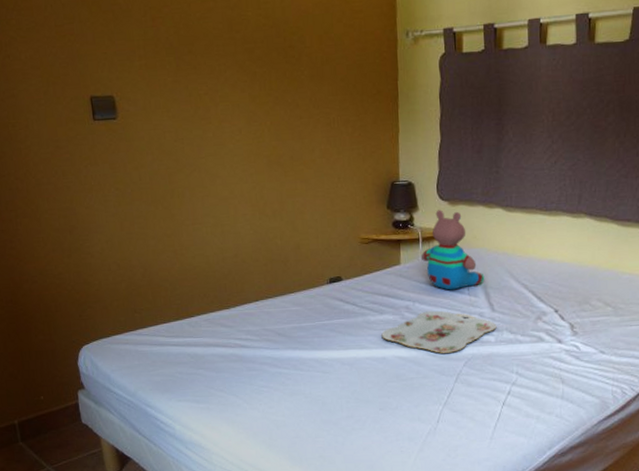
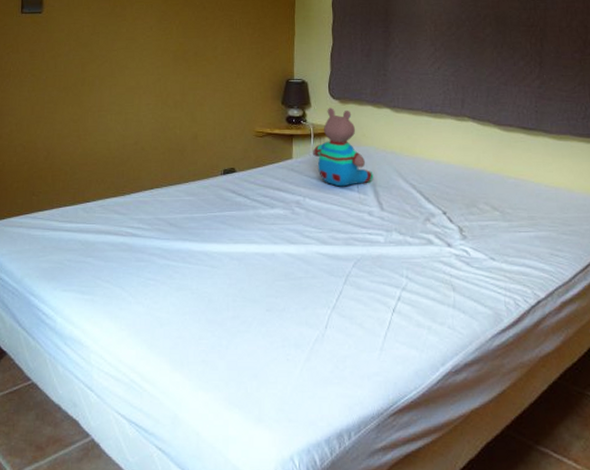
serving tray: present [381,310,497,353] -> none [271,207,386,252]

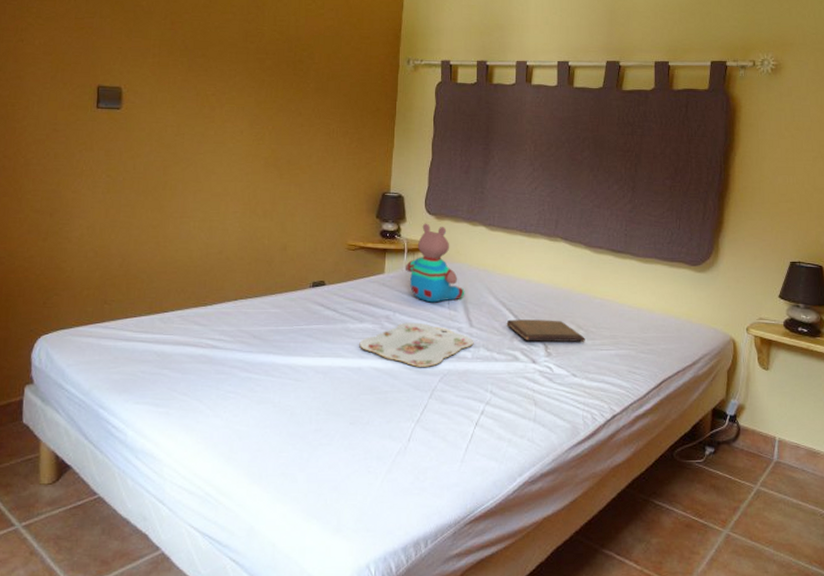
serving tray: none [271,207,386,252] -> present [359,322,474,367]
book: none [418,201,502,224] -> present [506,319,585,342]

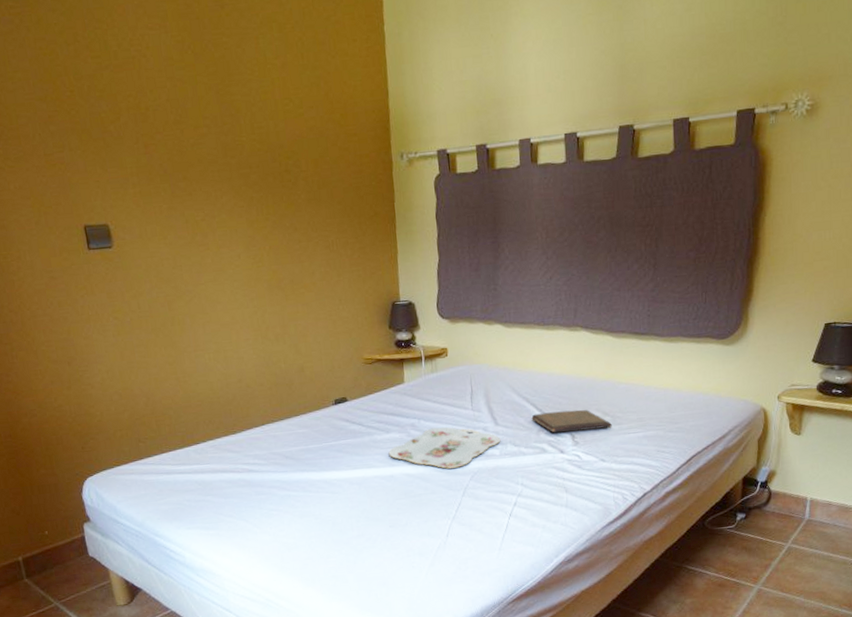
teddy bear: present [406,223,465,303] -> none [425,328,487,407]

